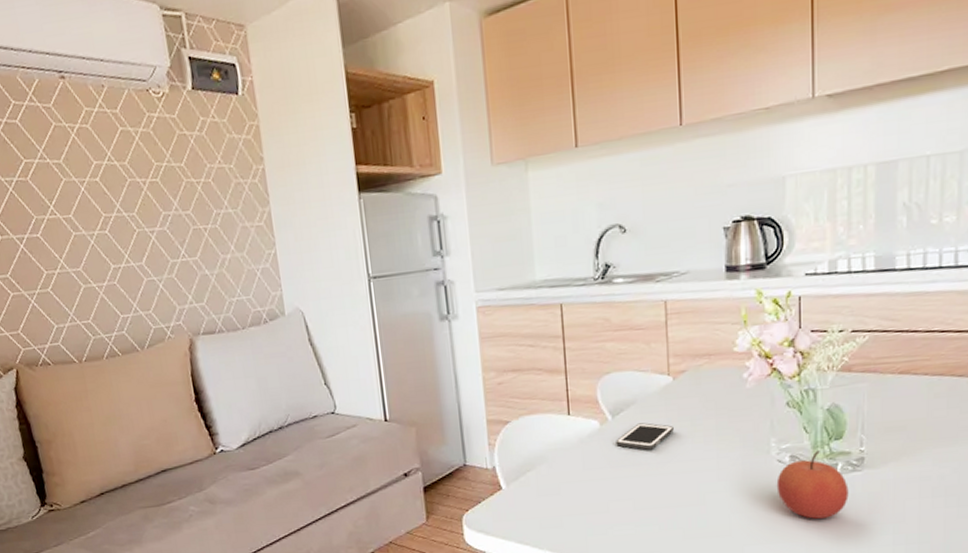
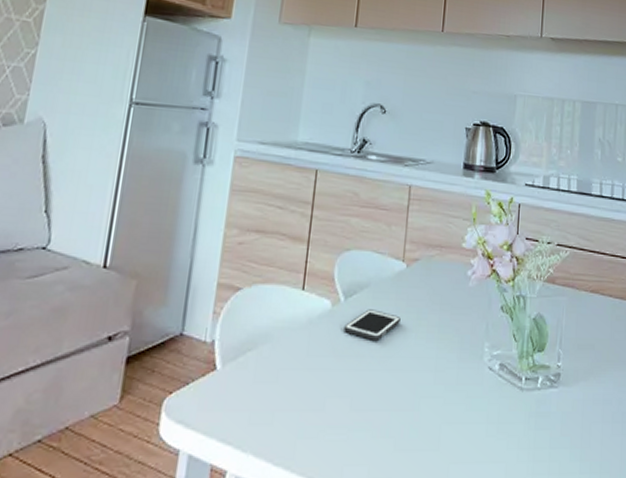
apple: present [776,450,849,519] -> none [485,361,546,437]

